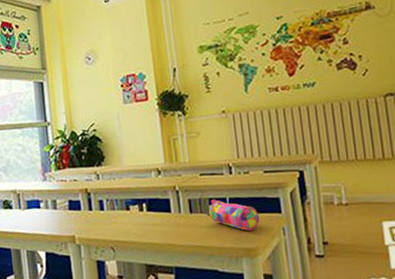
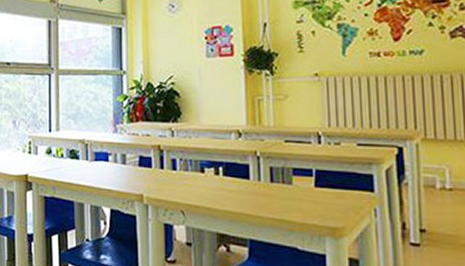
pencil case: present [206,199,260,231] -> none [288,170,349,208]

